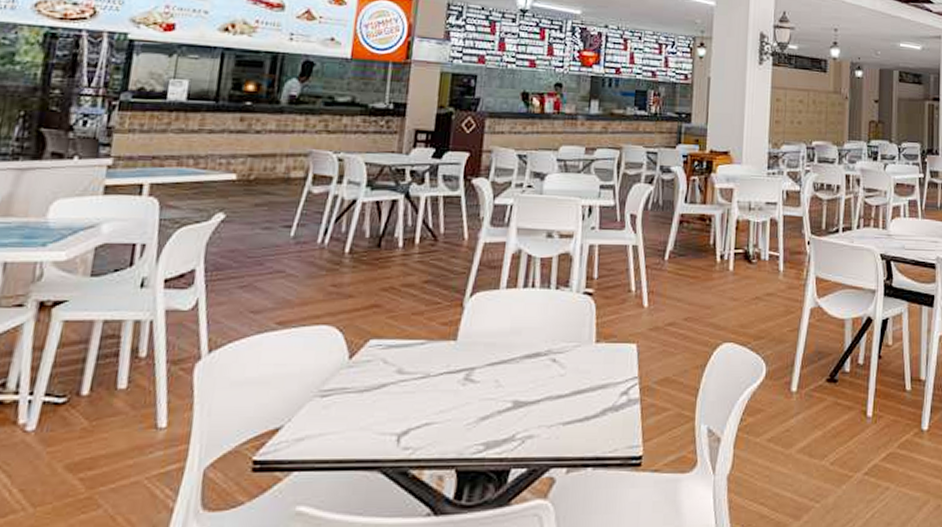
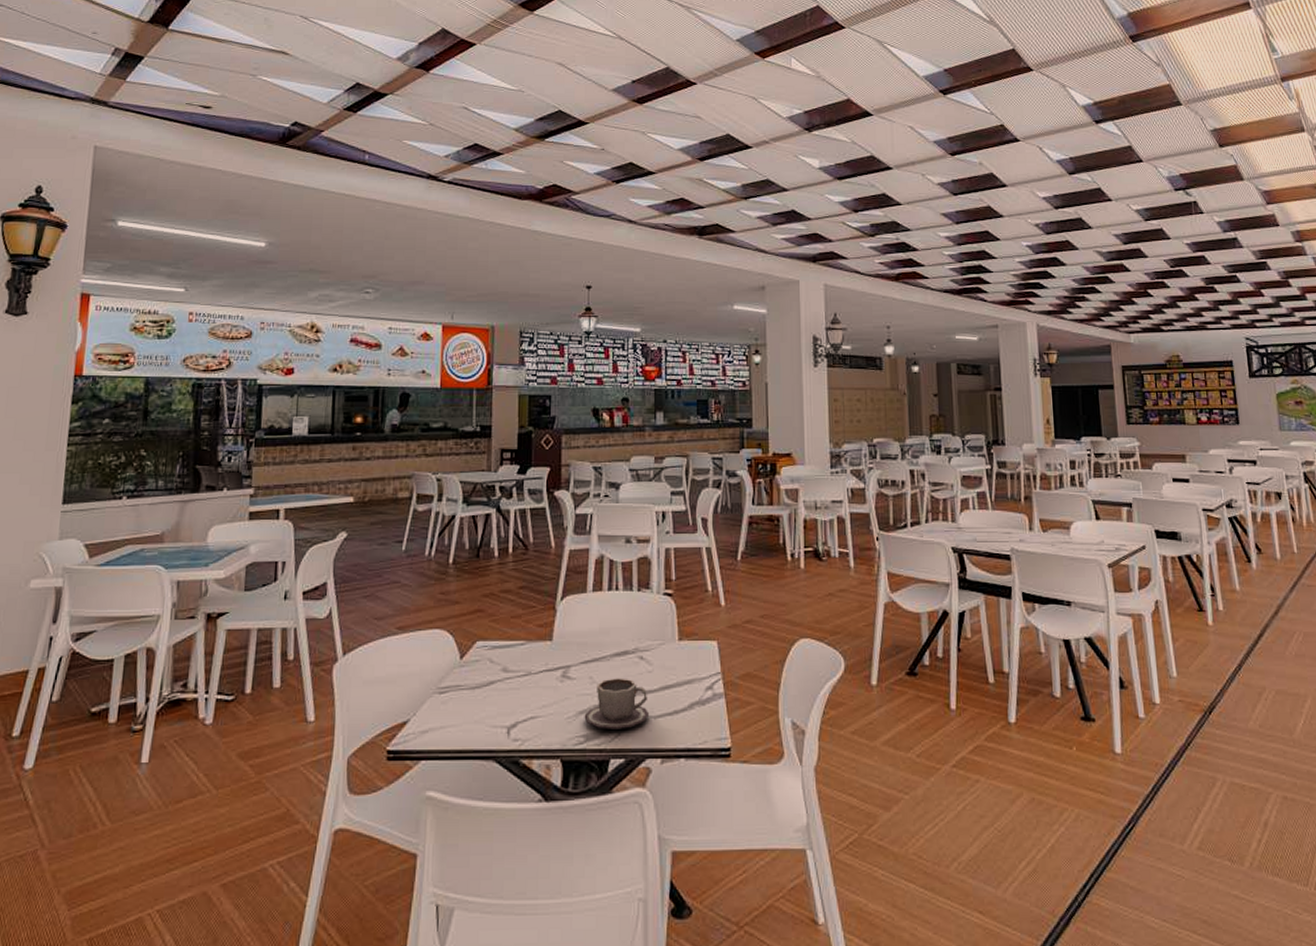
cup: none [485,381,558,437] -> present [584,678,650,729]

